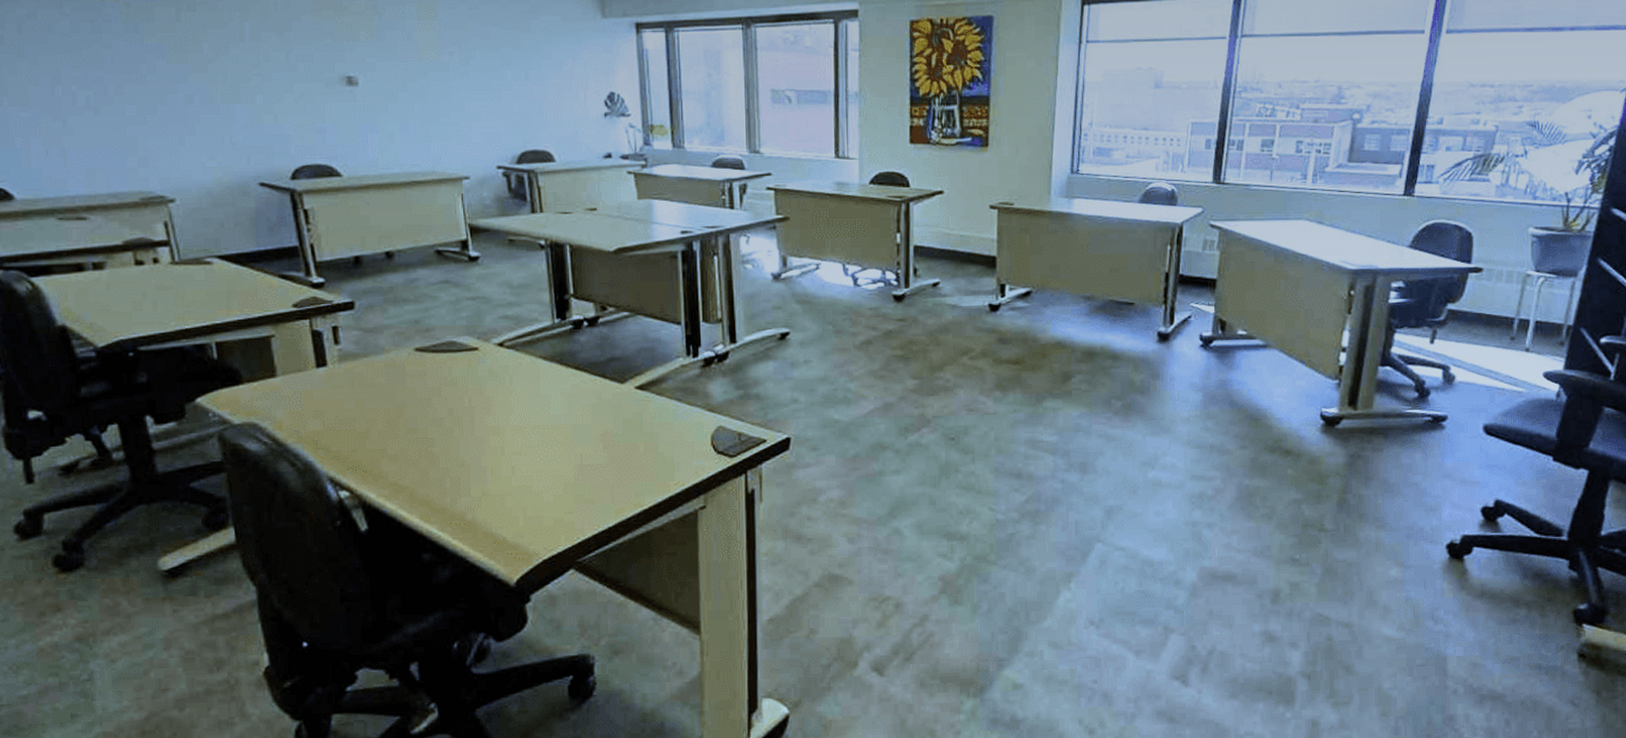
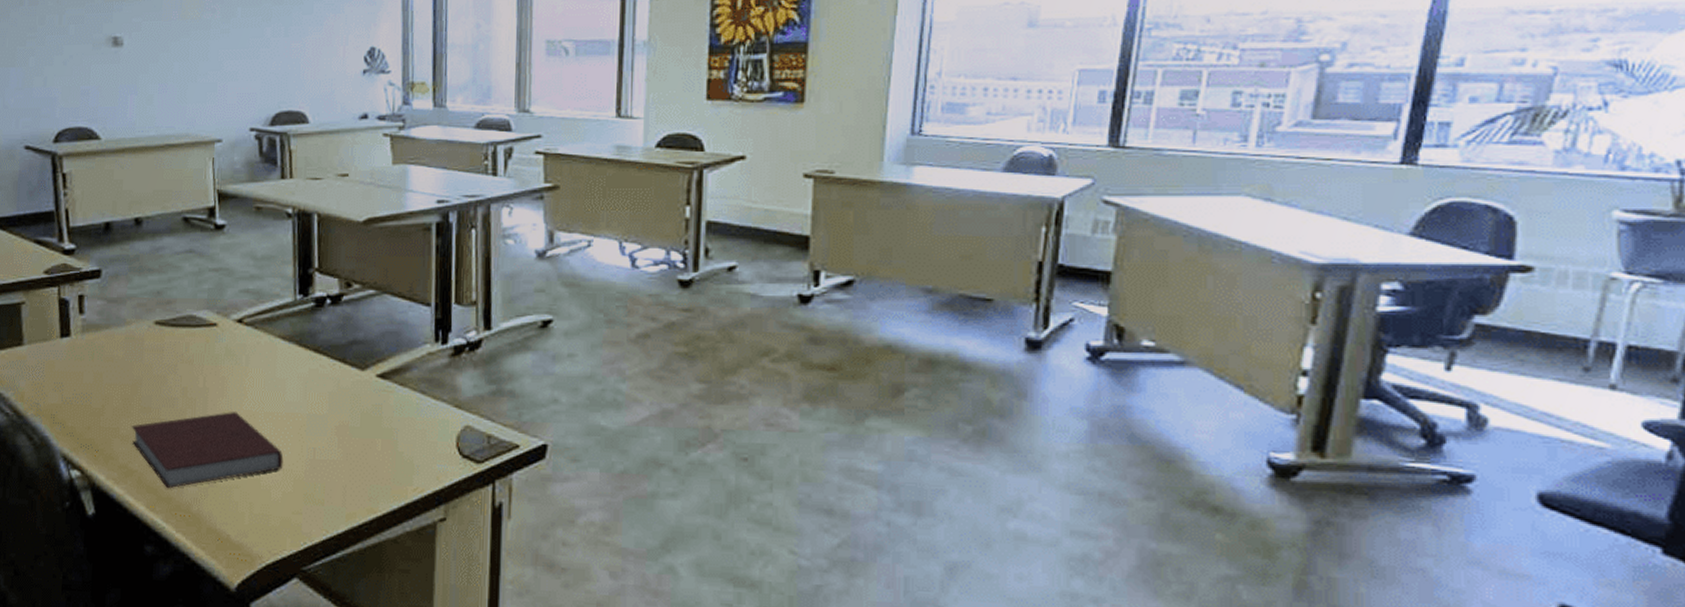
notebook: none [398,427,553,501] -> present [131,412,284,489]

